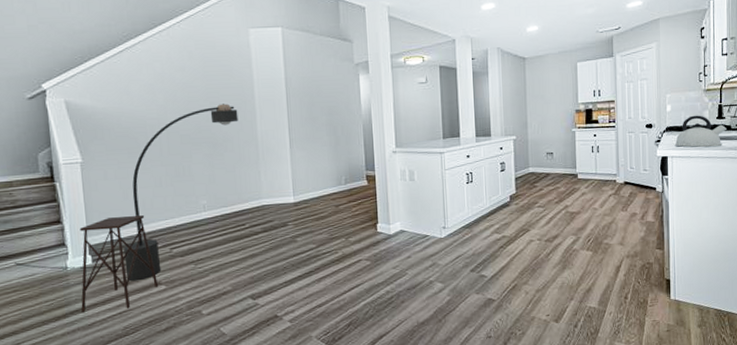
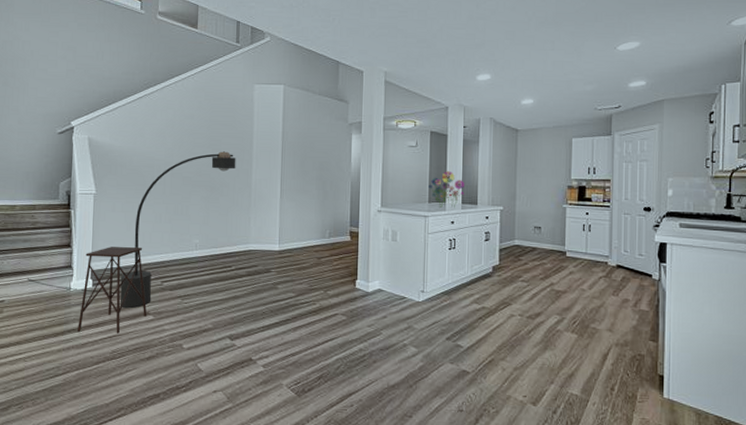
flowers: none [442,105,477,143] -> present [428,171,464,208]
kettle: present [674,115,727,148] -> none [675,202,736,238]

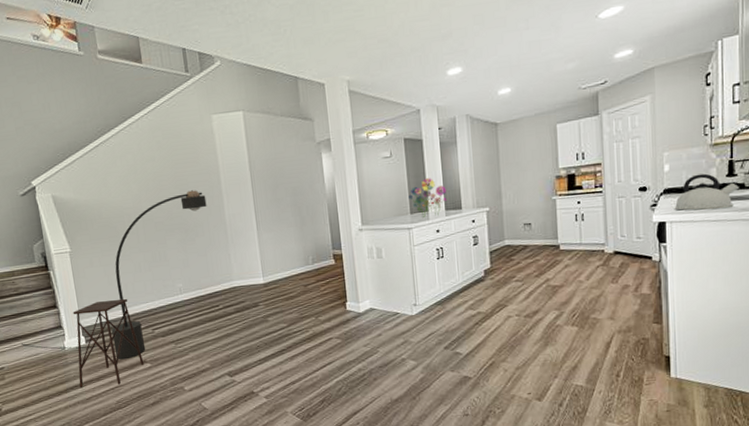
kettle: none [675,202,736,238] -> present [674,173,739,211]

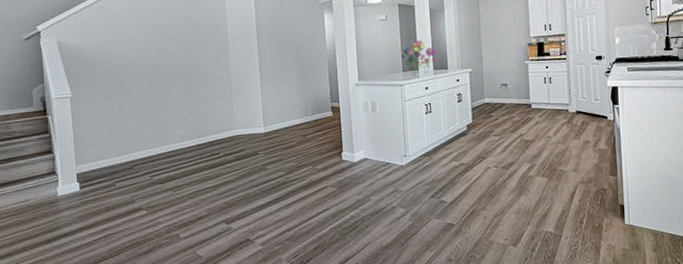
floor lamp: present [22,190,207,359] -> none [10,42,213,206]
side table: present [73,299,144,388] -> none [69,145,140,236]
kettle: present [674,173,739,211] -> none [624,47,674,78]

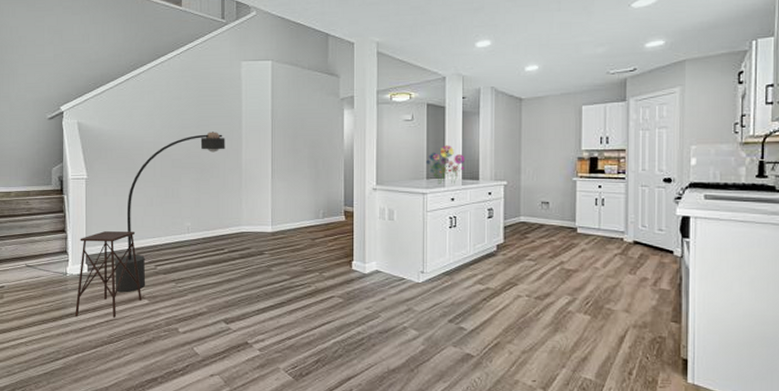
floor lamp: none [10,42,213,206] -> present [25,132,225,292]
side table: none [69,145,140,236] -> present [75,231,142,318]

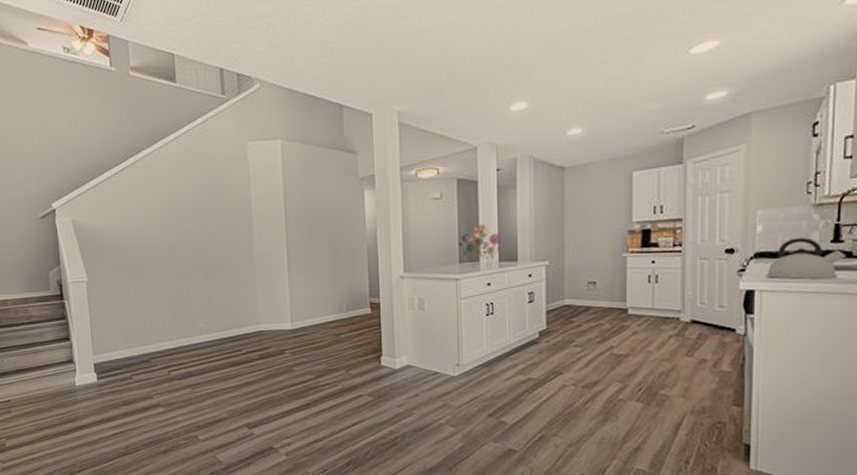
floor lamp: present [25,132,225,292] -> none [30,222,236,400]
side table: present [75,231,142,318] -> none [86,336,158,428]
kettle: none [699,171,769,210] -> present [765,237,845,280]

